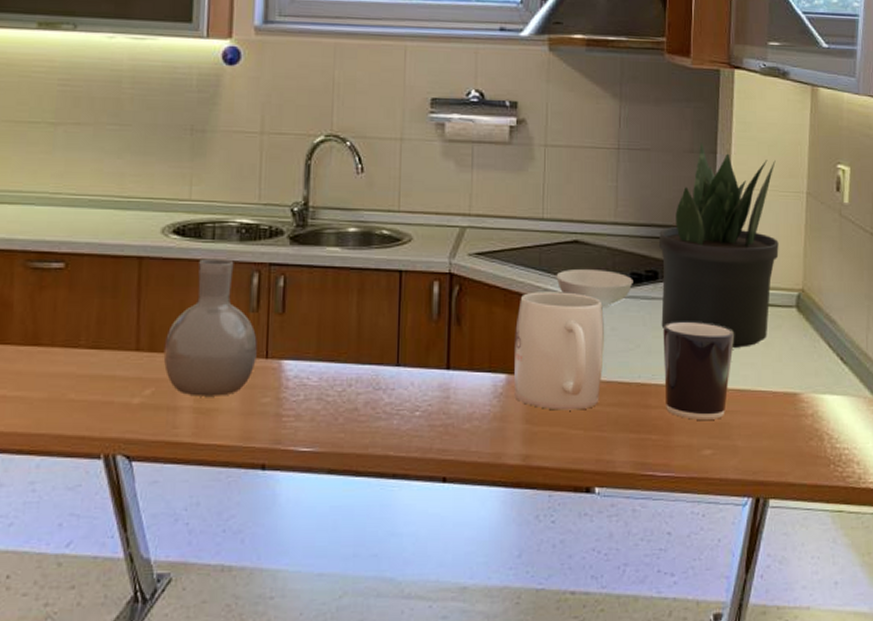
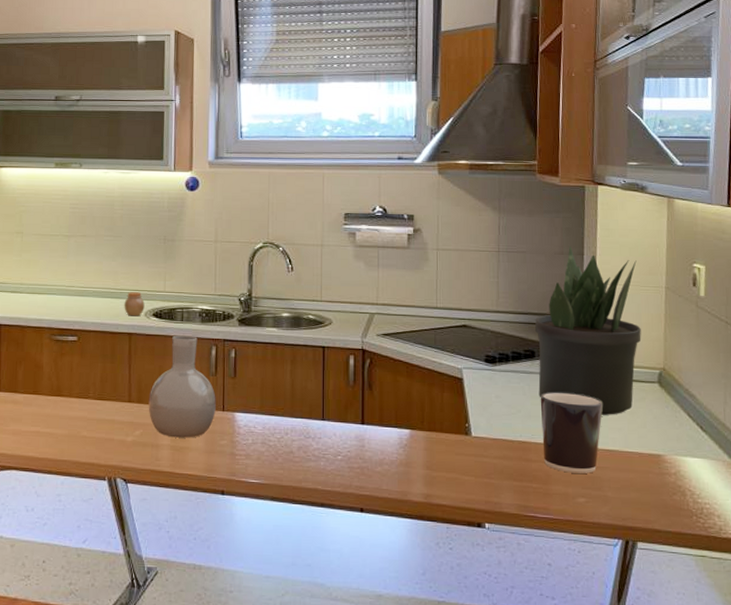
jar: none [132,201,162,234] -> present [124,292,145,317]
mug: present [513,292,604,411] -> none [415,365,490,461]
bowl: present [556,269,633,307] -> none [449,348,514,379]

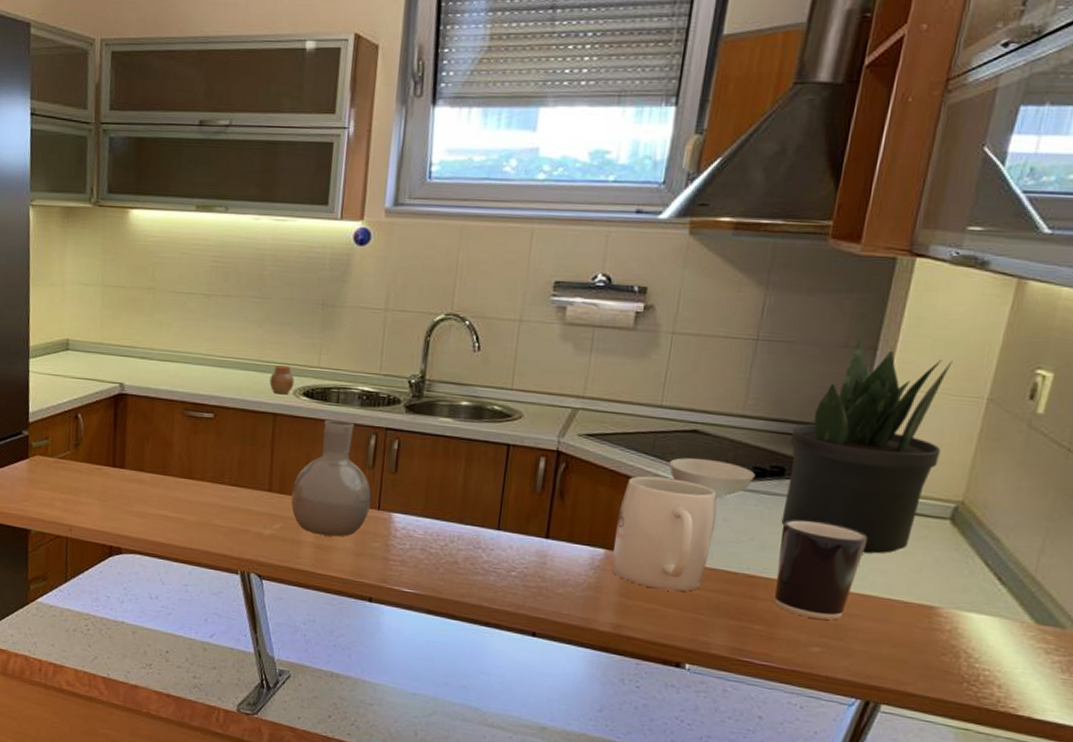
mug: none [415,365,490,461] -> present [611,476,717,592]
bowl: none [449,348,514,379] -> present [669,457,755,498]

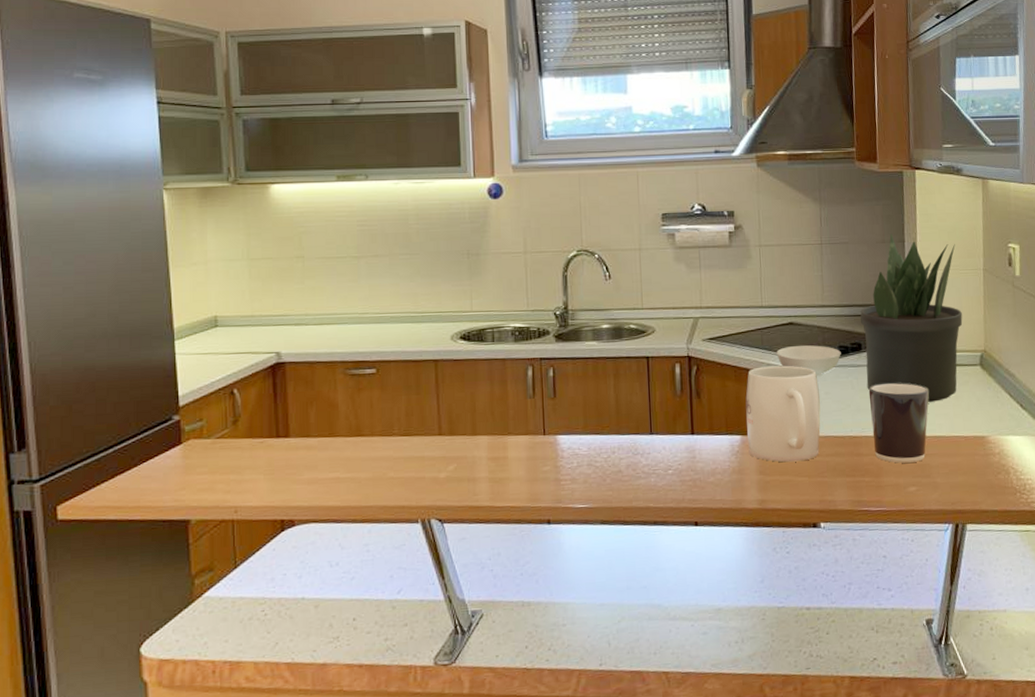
jar: present [269,365,294,395] -> none [427,314,450,341]
vase: present [290,419,372,537] -> none [461,357,537,469]

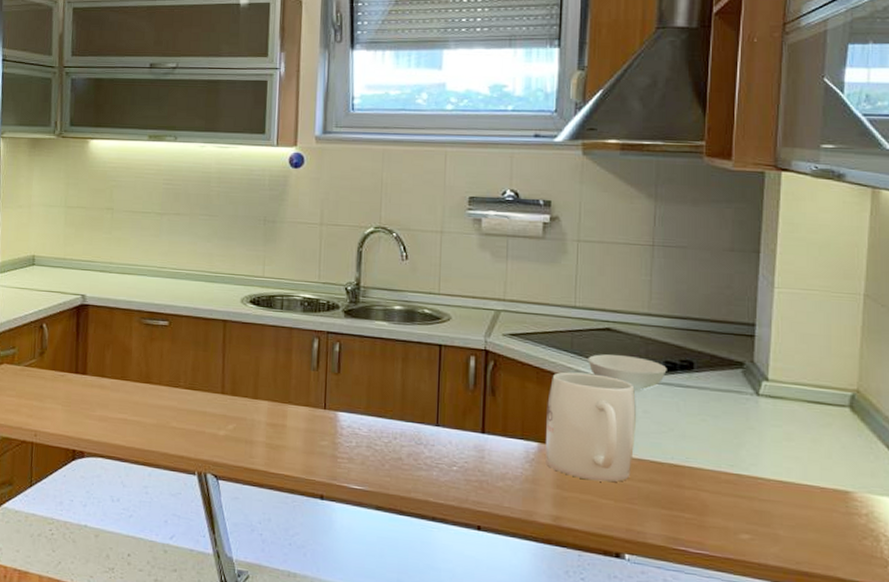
planter: present [860,233,963,402] -> none [695,242,830,441]
mug: present [868,382,930,463] -> none [698,410,778,507]

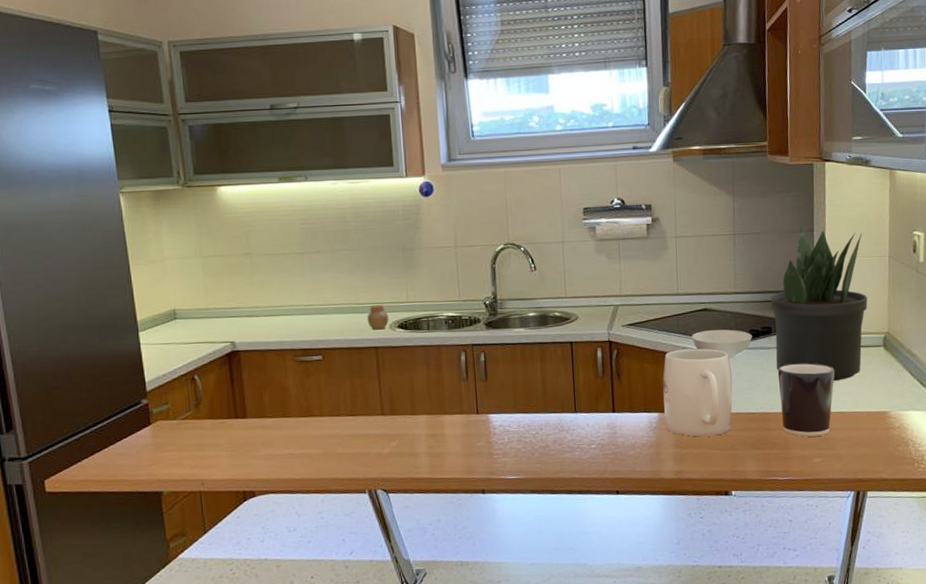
jar: none [219,276,241,303] -> present [367,305,389,330]
planter: none [695,242,830,441] -> present [771,223,868,381]
mug: none [698,410,778,507] -> present [777,363,835,437]

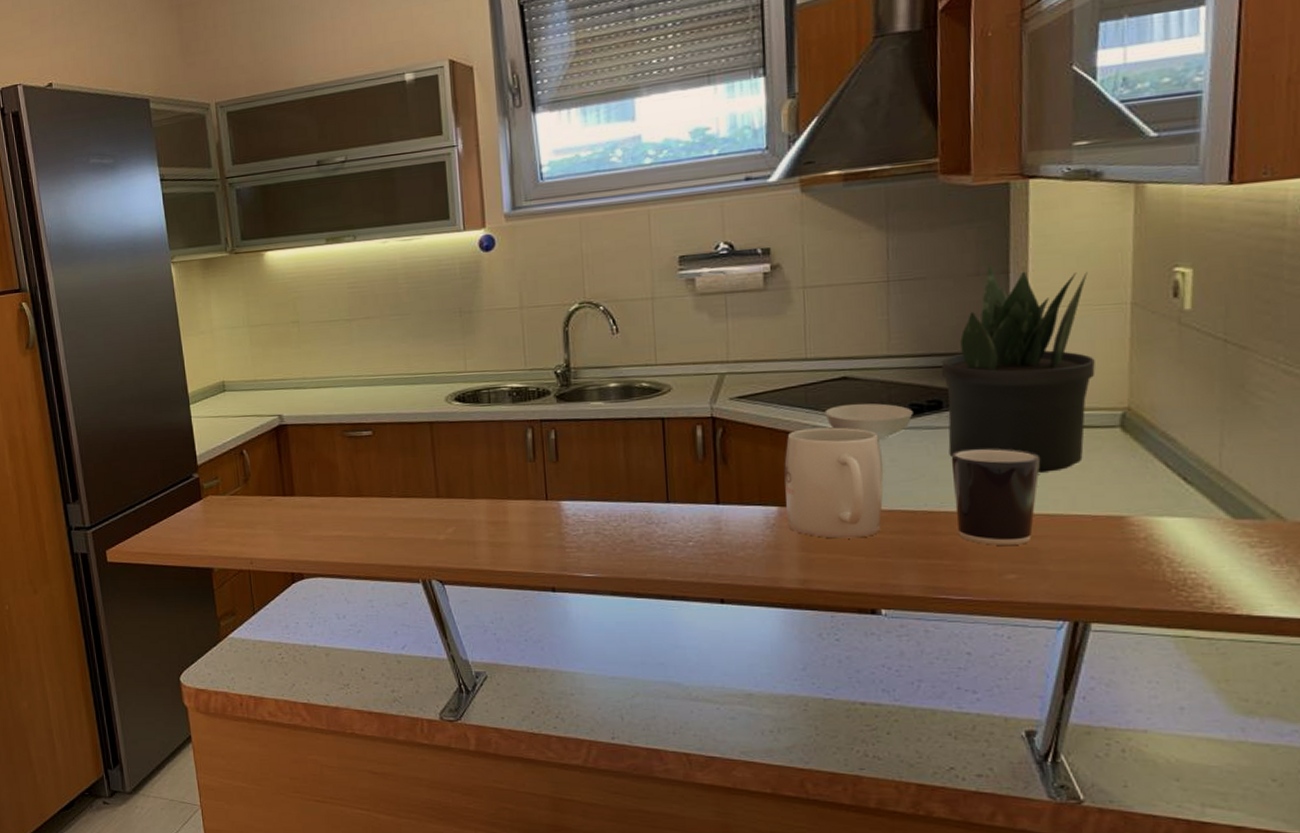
jar: present [367,305,389,330] -> none [420,375,445,403]

